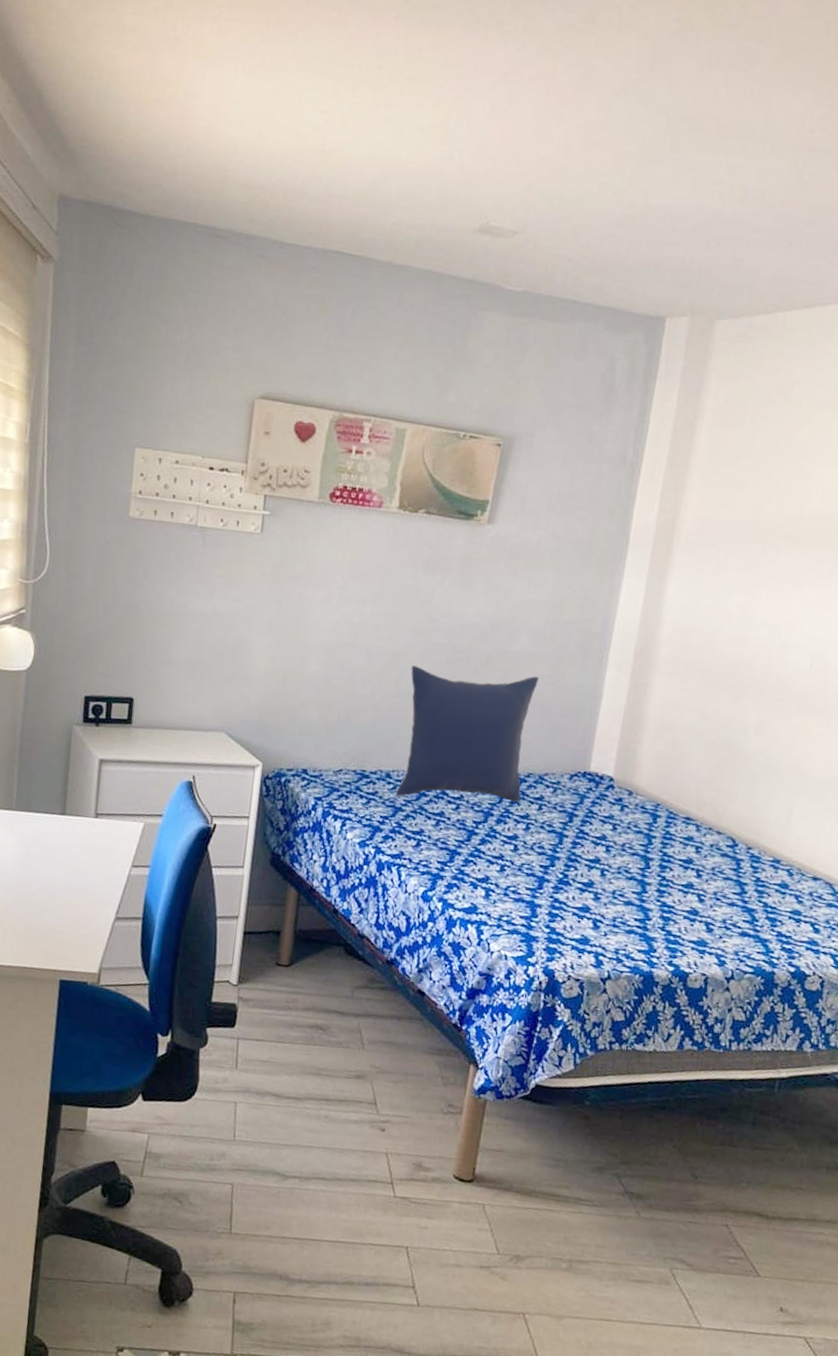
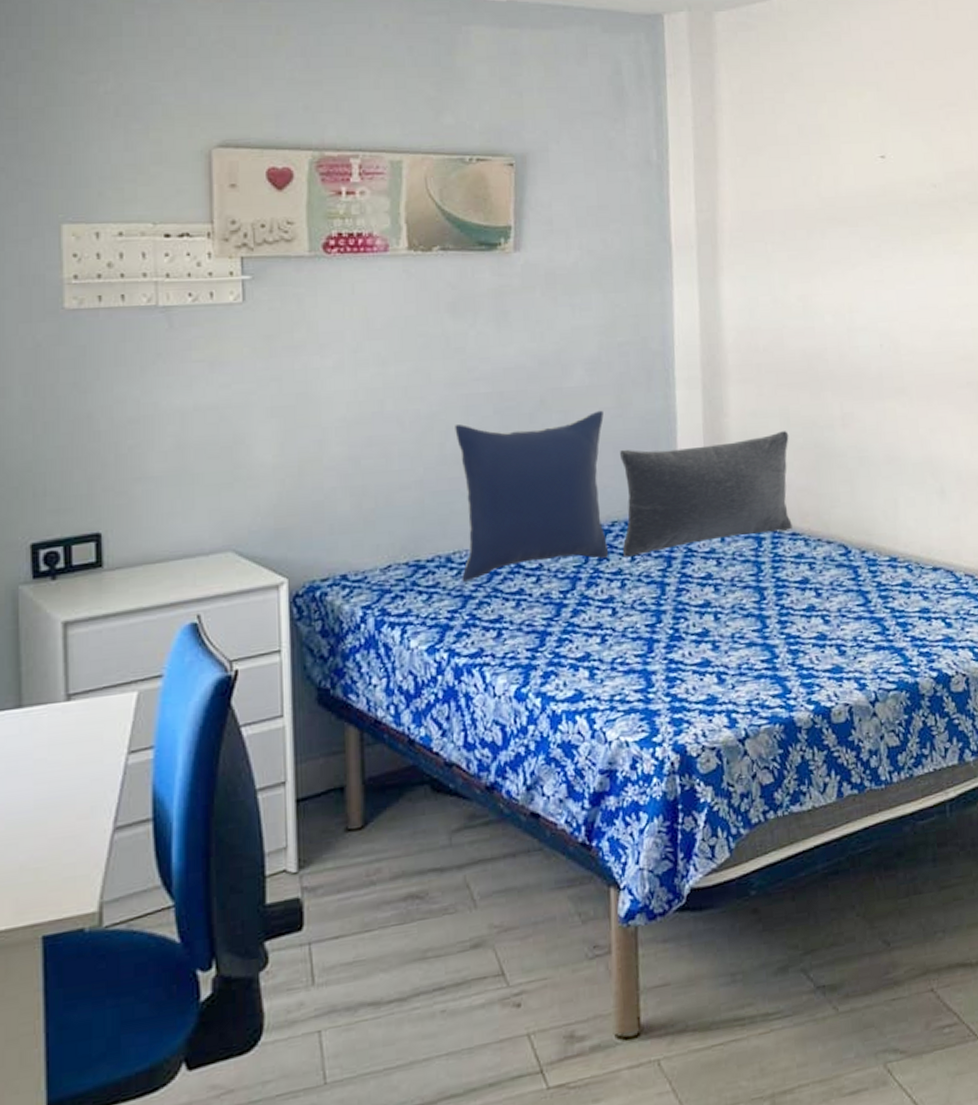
pillow: none [532,713,703,815] -> present [620,431,792,557]

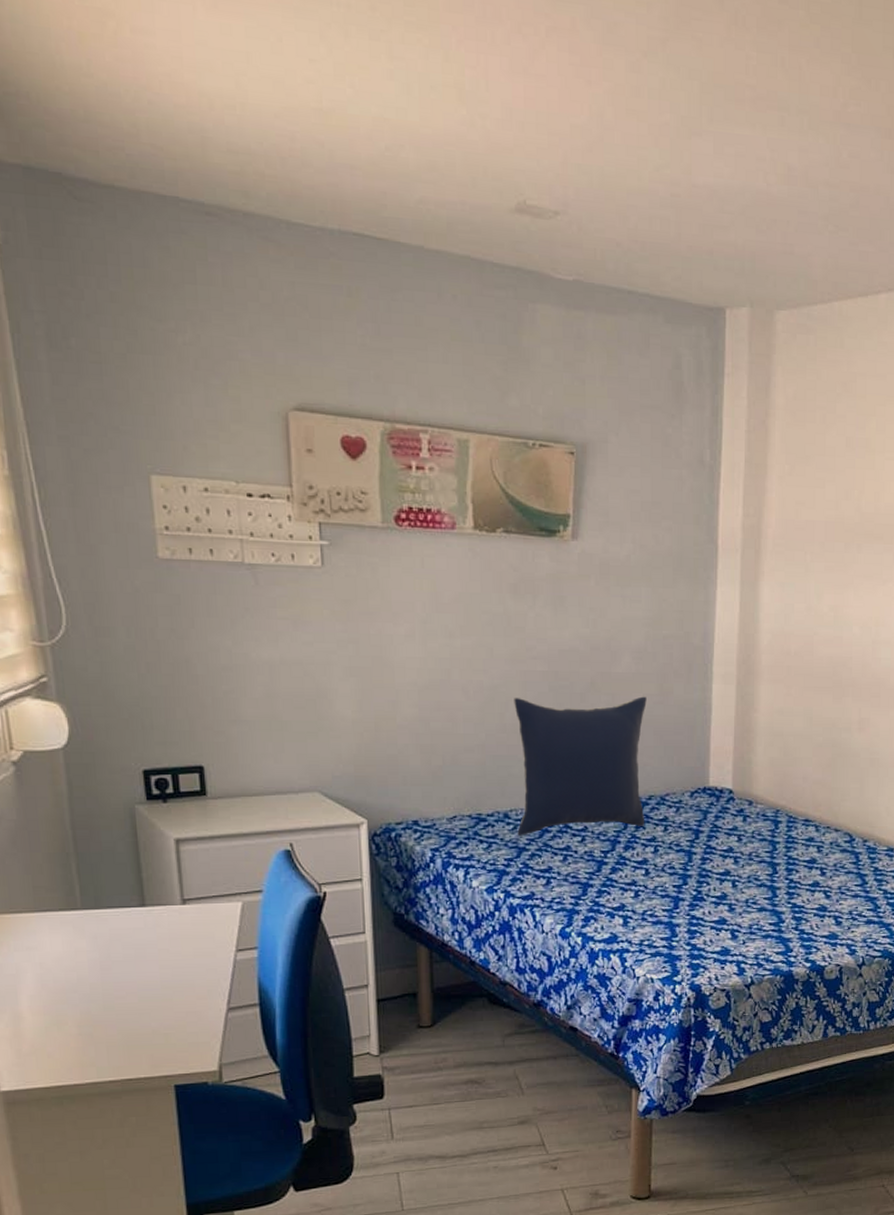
pillow: present [620,431,792,557] -> none [657,729,810,827]

